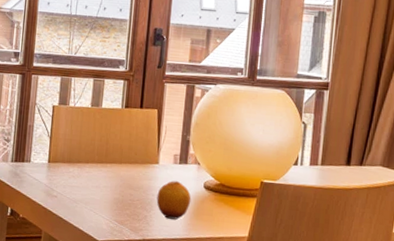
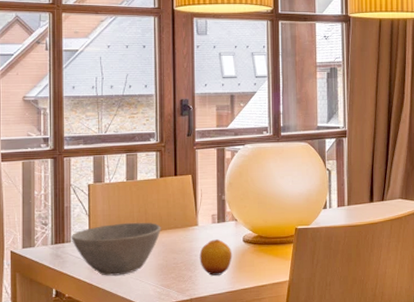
bowl: none [30,149,121,204] -> present [71,222,161,276]

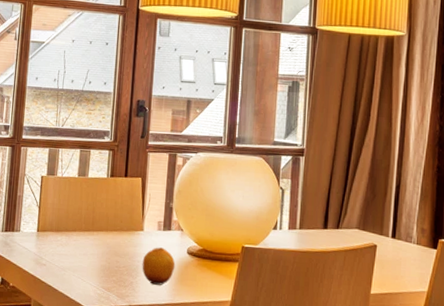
bowl: present [71,222,161,276] -> none [20,218,107,272]

